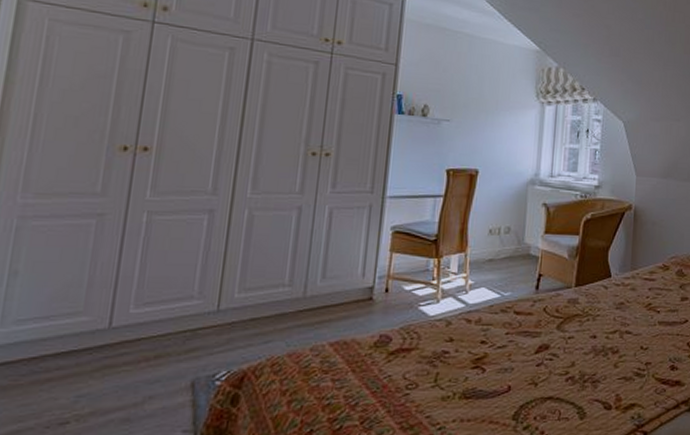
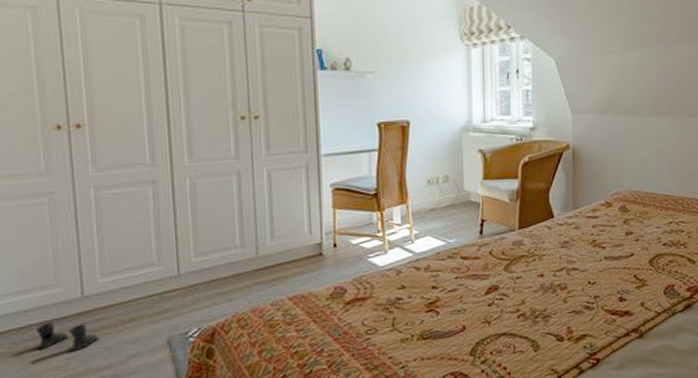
boots: none [44,353,119,389] -> present [35,322,101,352]

